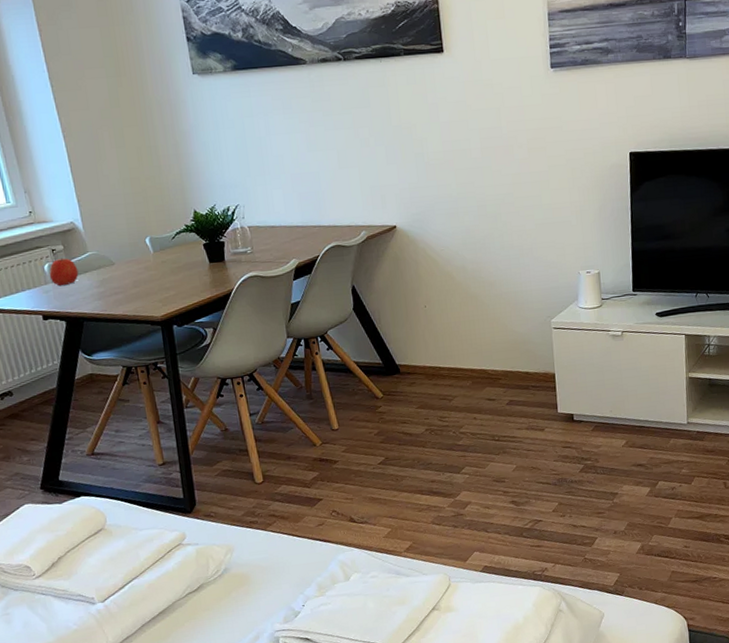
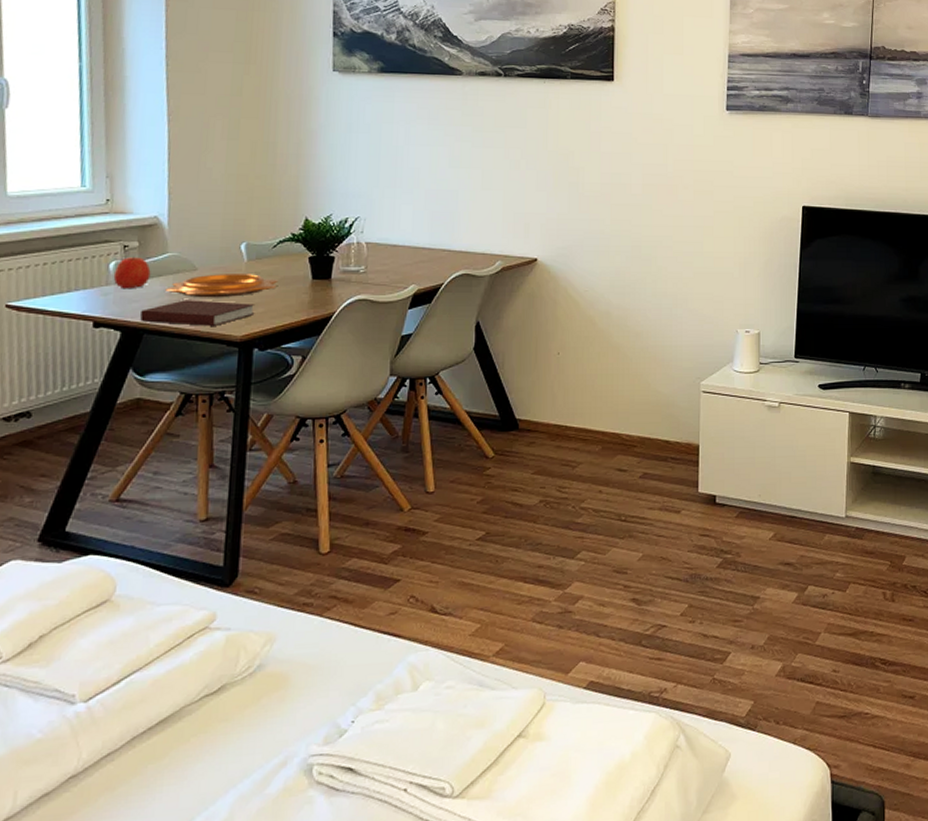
notebook: none [77,288,168,312] -> present [140,300,256,326]
decorative bowl: none [93,263,182,288] -> present [165,274,279,298]

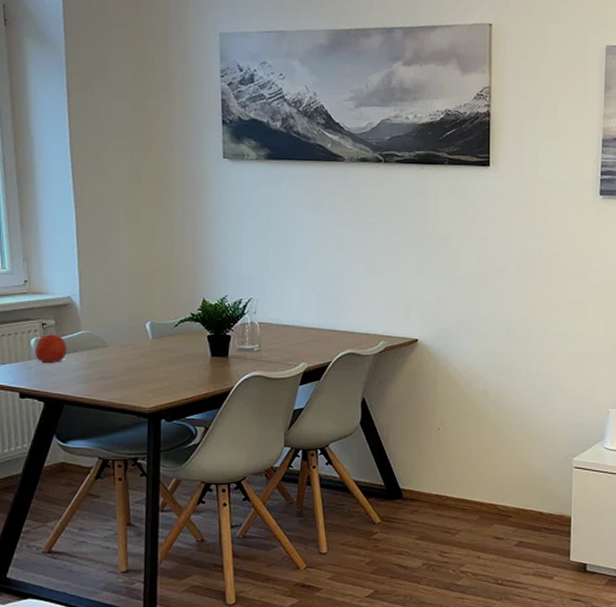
notebook: present [140,300,256,326] -> none [60,374,161,398]
decorative bowl: present [165,274,279,298] -> none [81,350,181,373]

